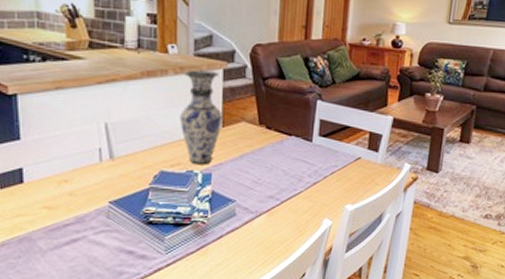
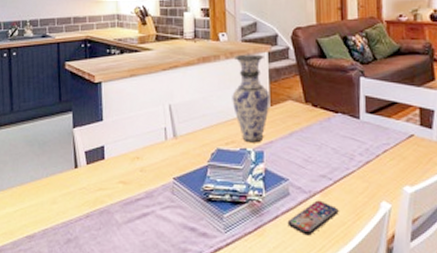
smartphone: none [231,219,283,253] -> present [287,200,339,236]

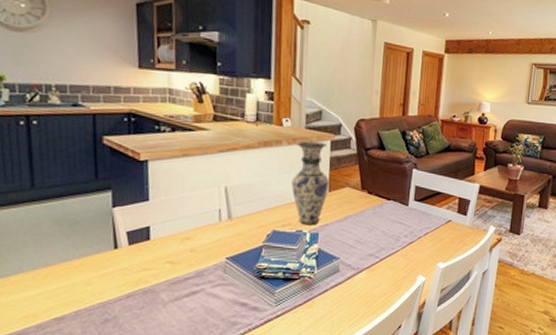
smartphone: present [287,200,339,236] -> none [335,275,382,306]

